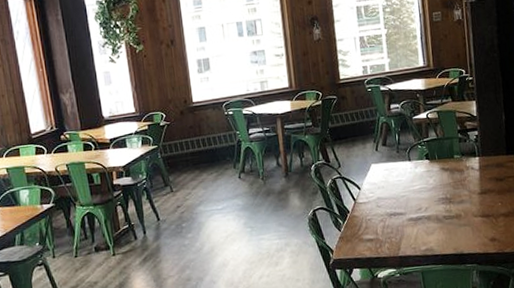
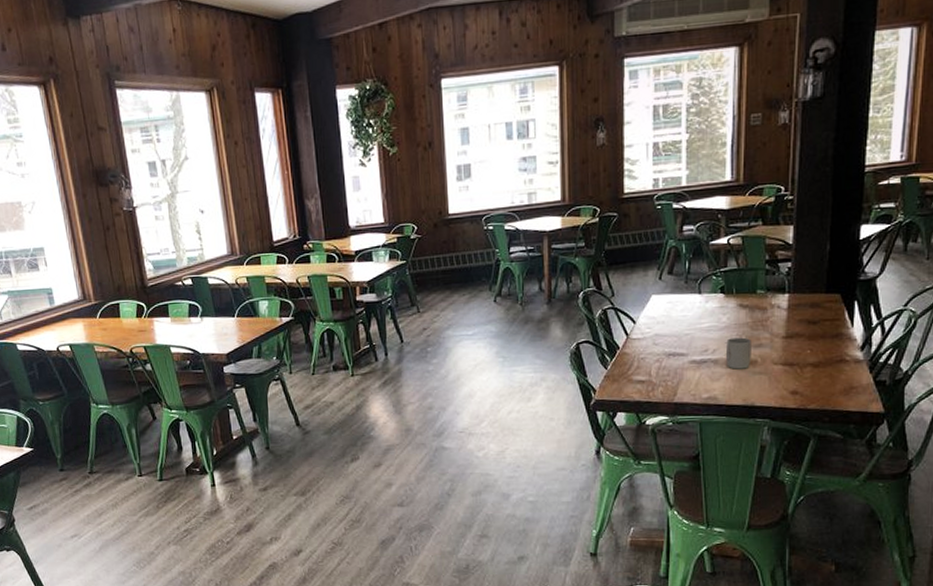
mug: none [435,195,457,224] -> present [726,337,751,370]

